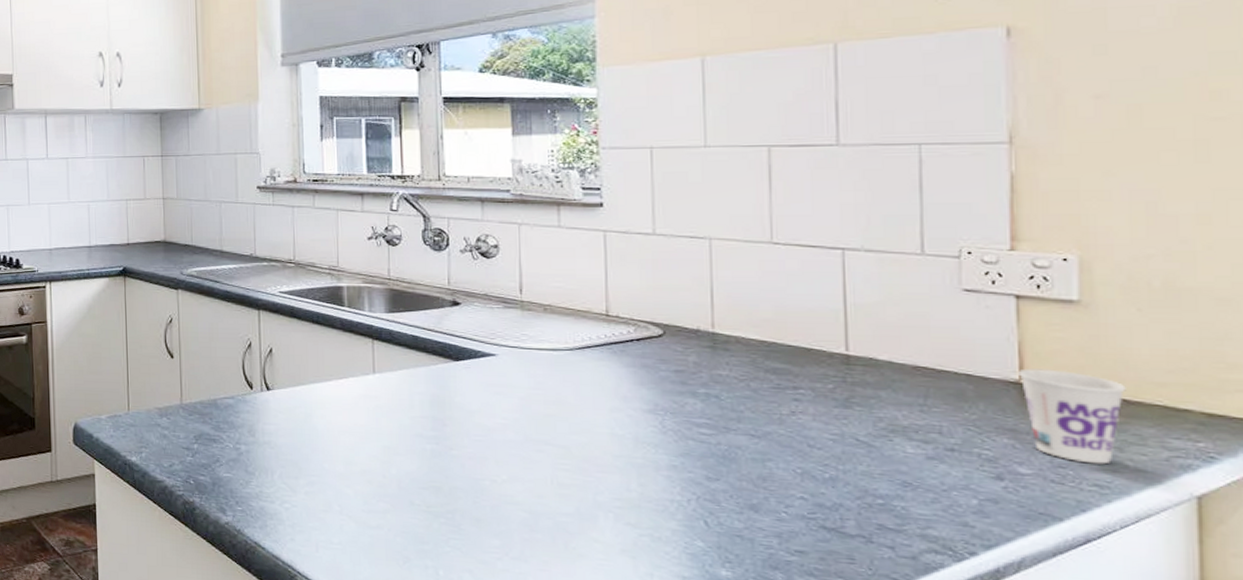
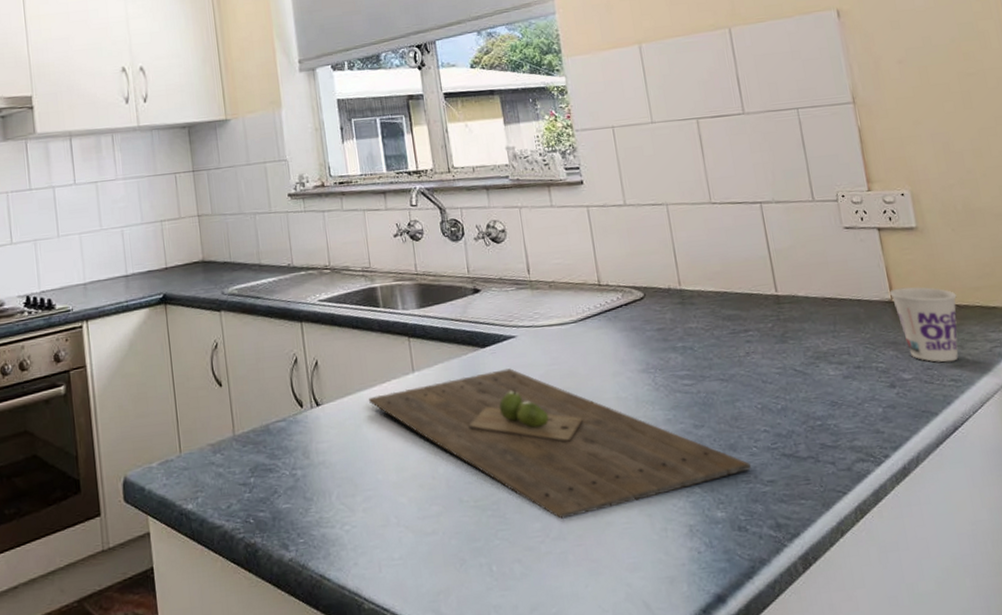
cutting board: none [323,385,776,542] -> present [369,368,752,519]

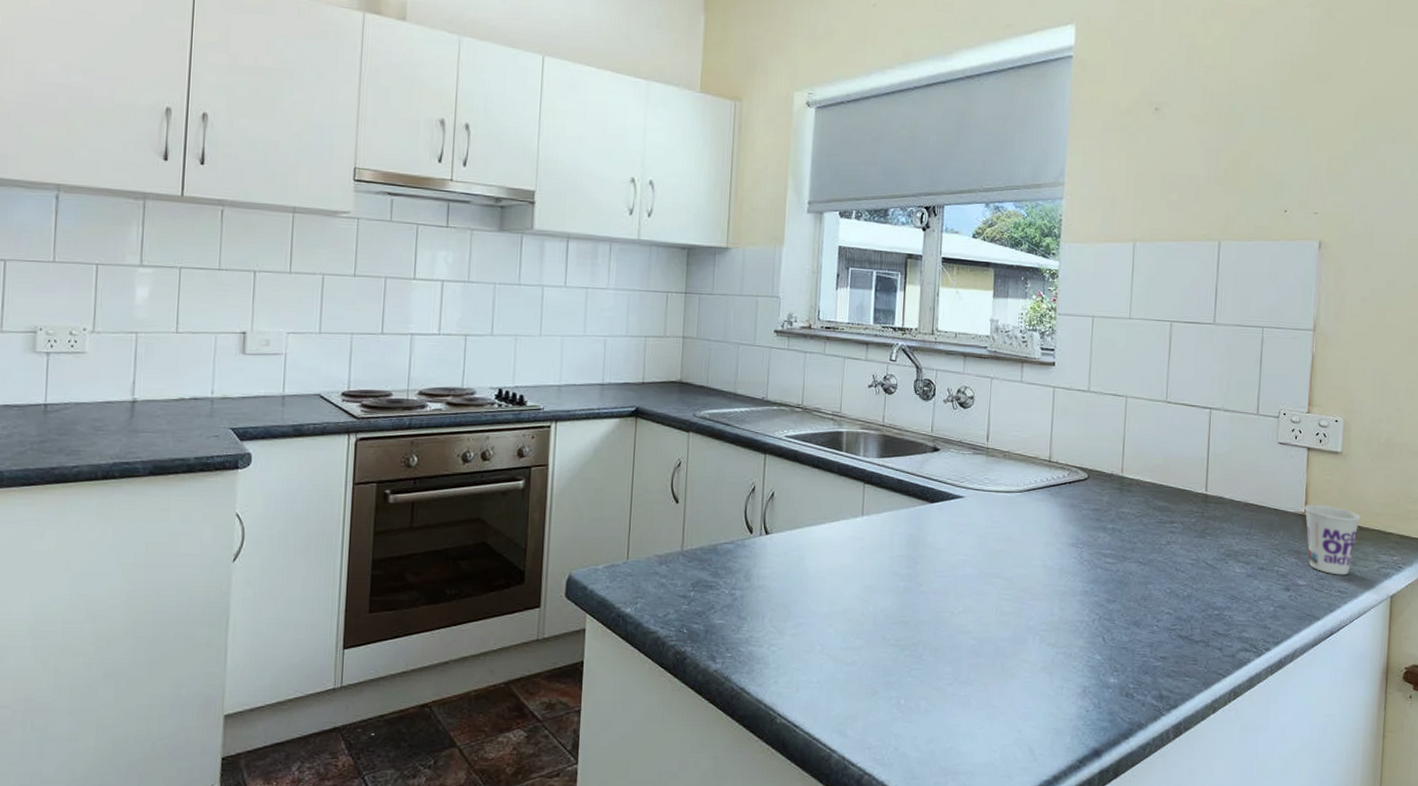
cutting board: present [369,368,752,519] -> none [816,525,1150,666]

